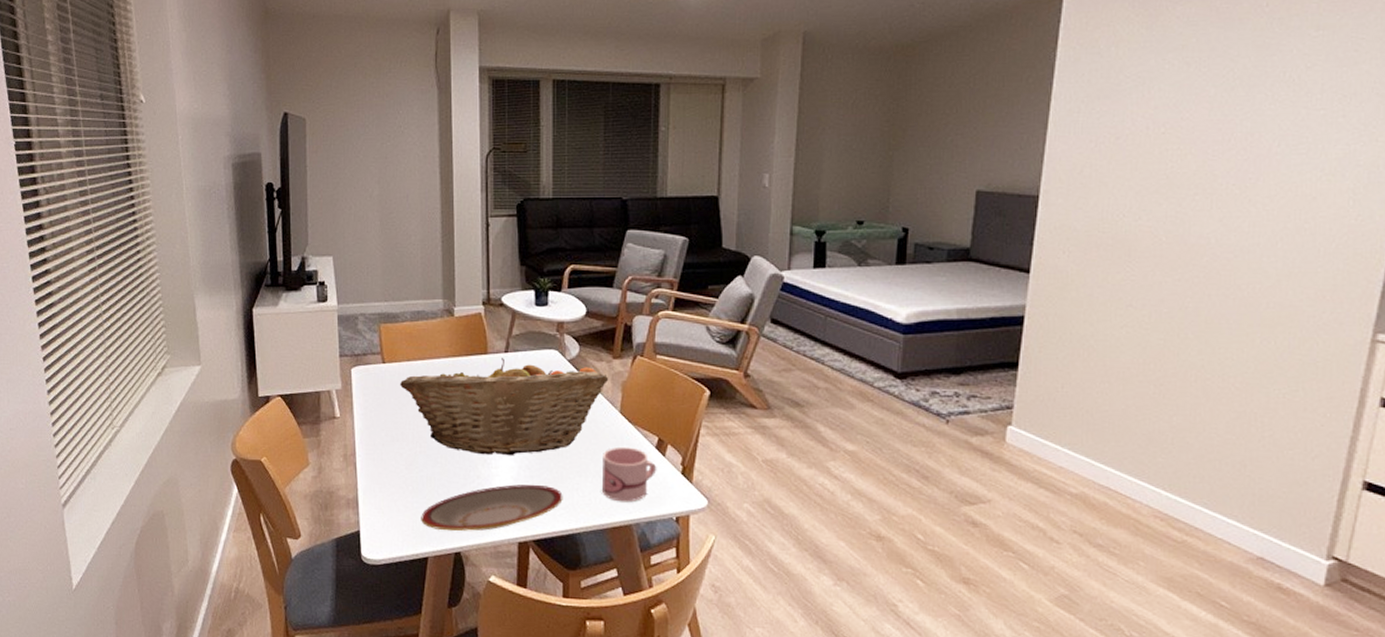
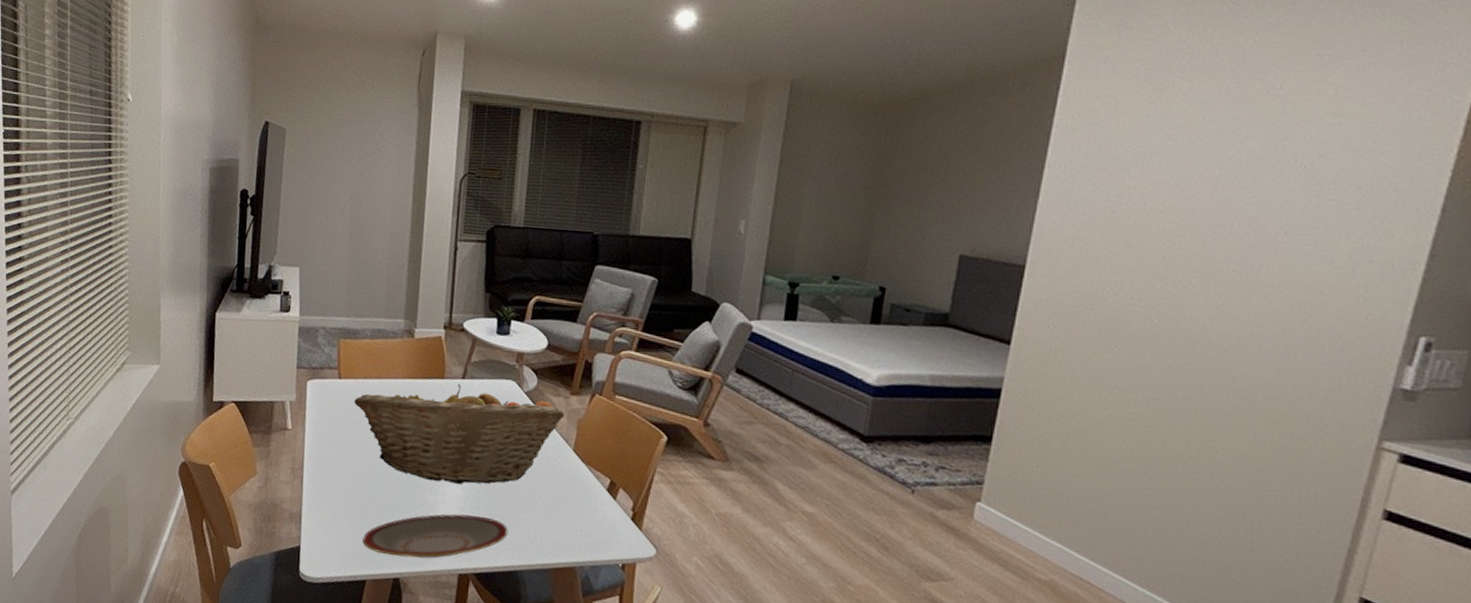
mug: present [602,446,657,502] -> none [549,485,607,544]

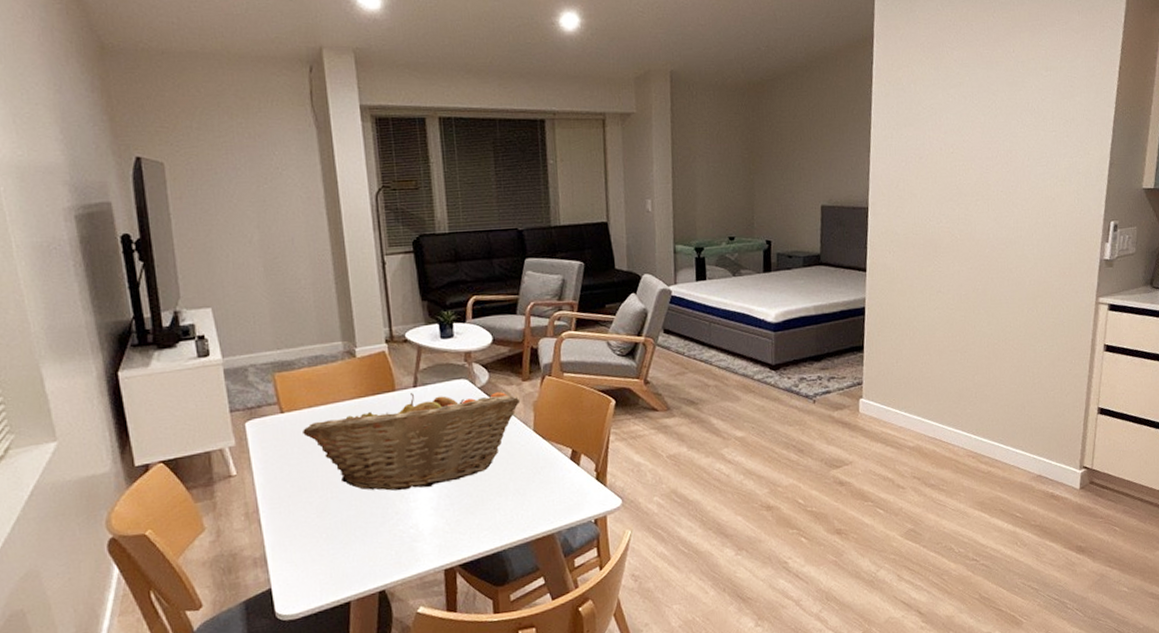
plate: present [362,514,508,559] -> none [339,510,486,573]

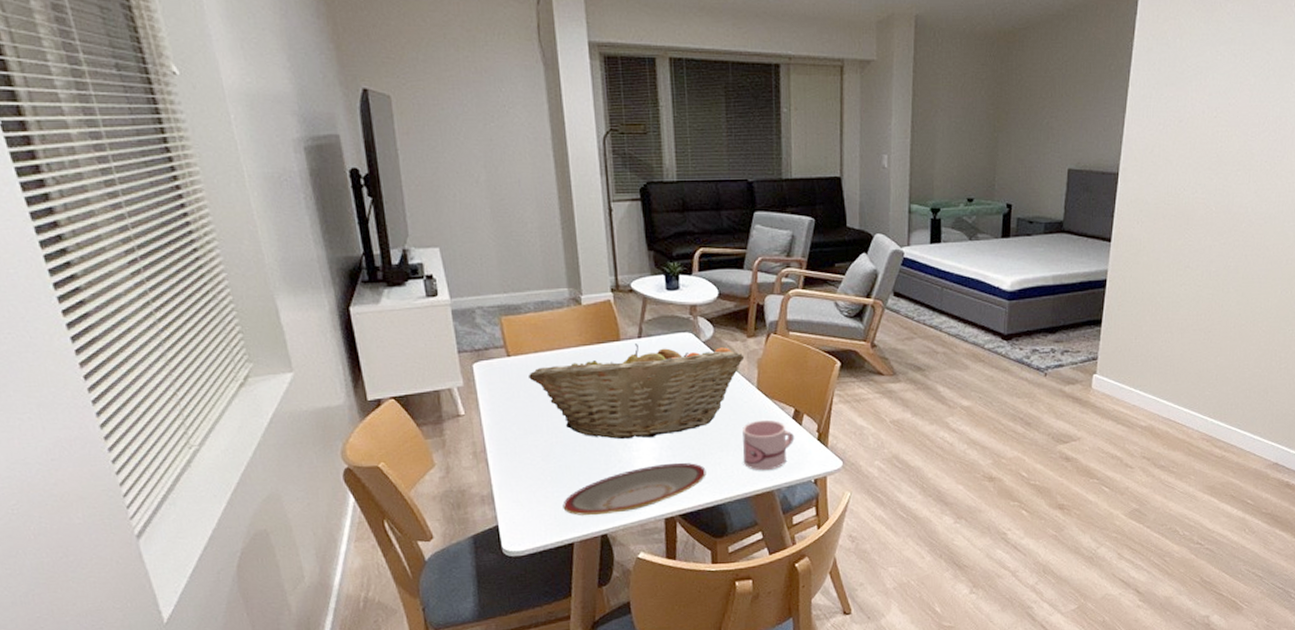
plate: none [339,510,486,573] -> present [563,463,706,516]
mug: none [521,461,573,514] -> present [742,419,795,471]

